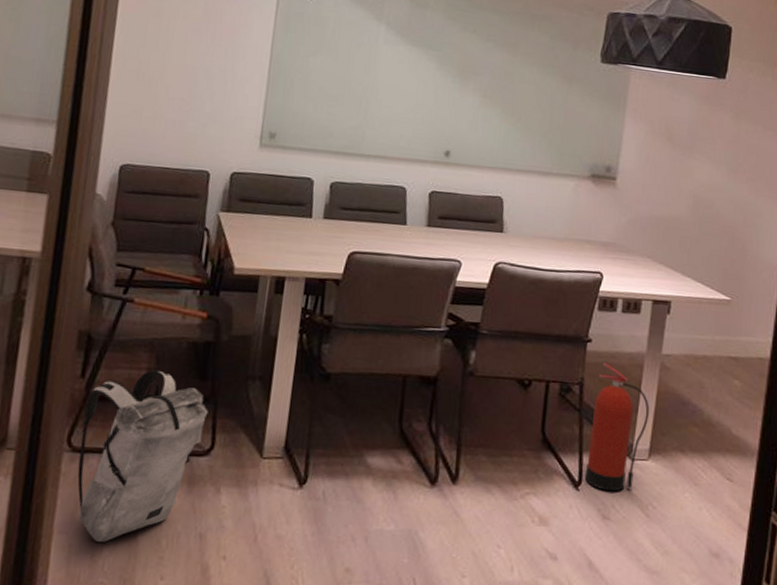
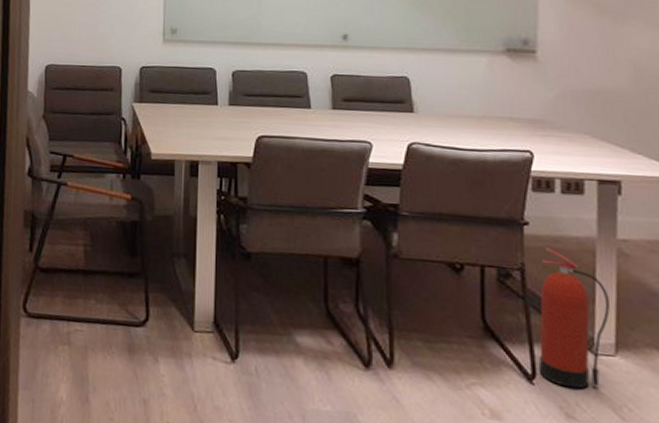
backpack: present [77,369,209,542] -> none [34,246,141,400]

